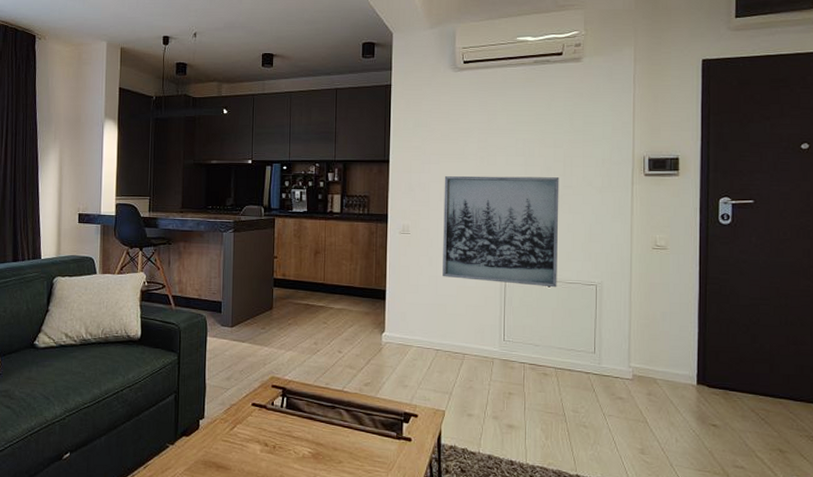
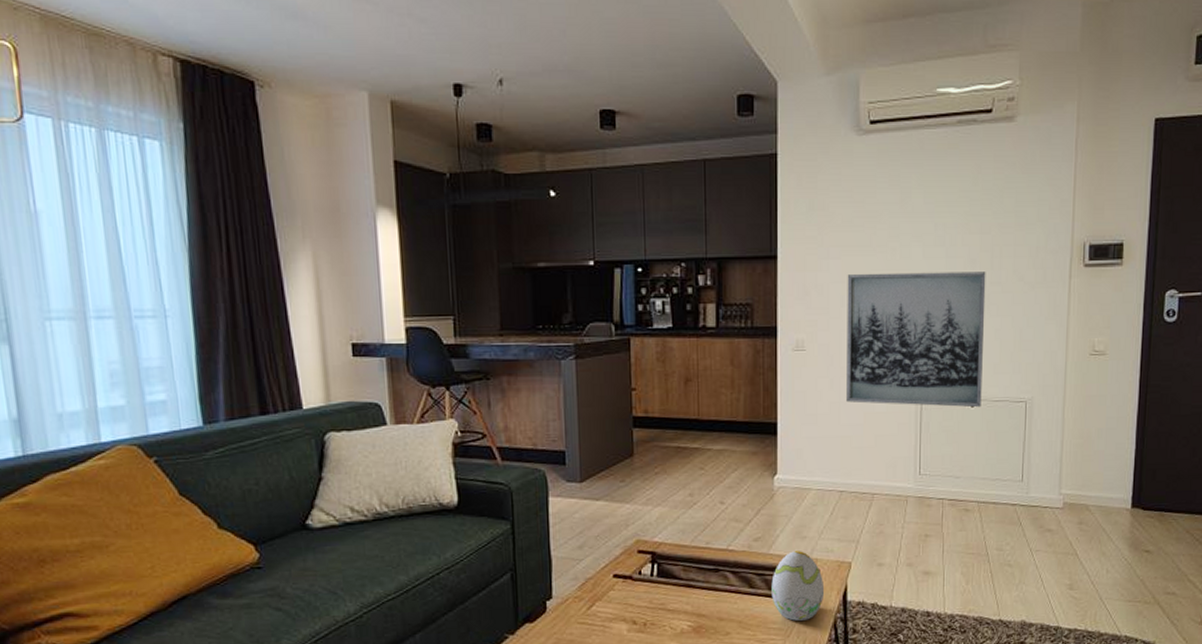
decorative egg: none [377,397,422,458] -> present [771,551,825,621]

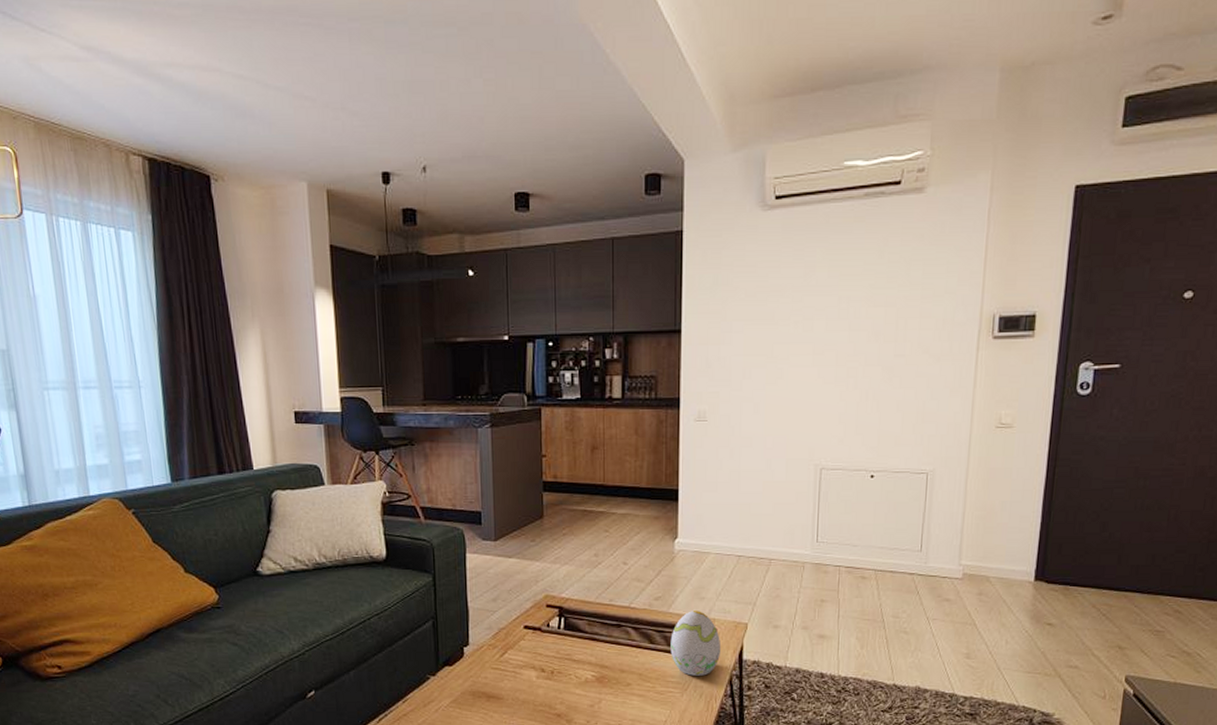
wall art: present [846,272,986,408] -> none [746,344,890,478]

